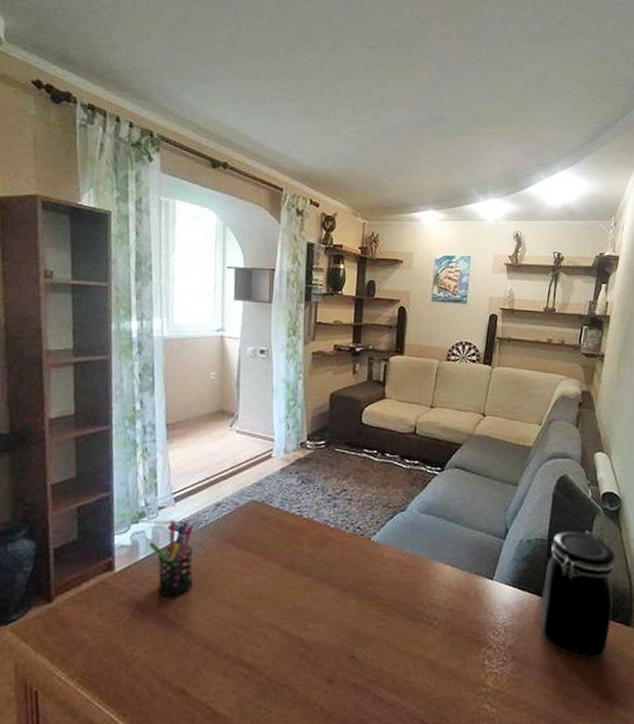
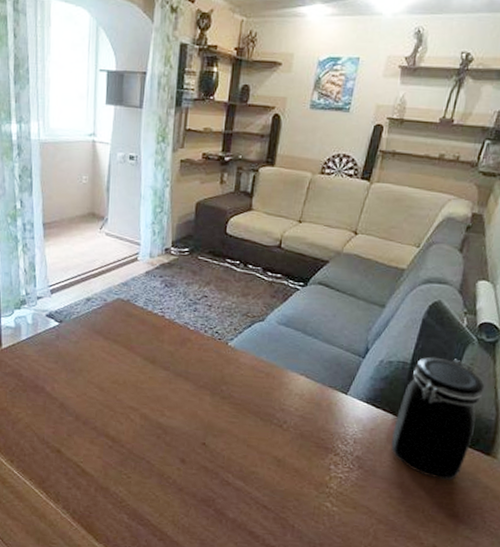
pen holder: present [149,520,194,597] -> none [29,309,67,374]

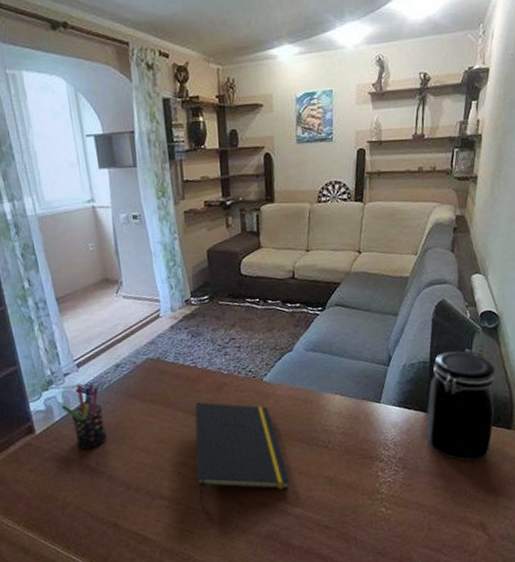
pen holder: none [29,309,67,374] -> present [61,384,107,450]
notepad: none [142,352,237,459] -> present [195,402,291,504]

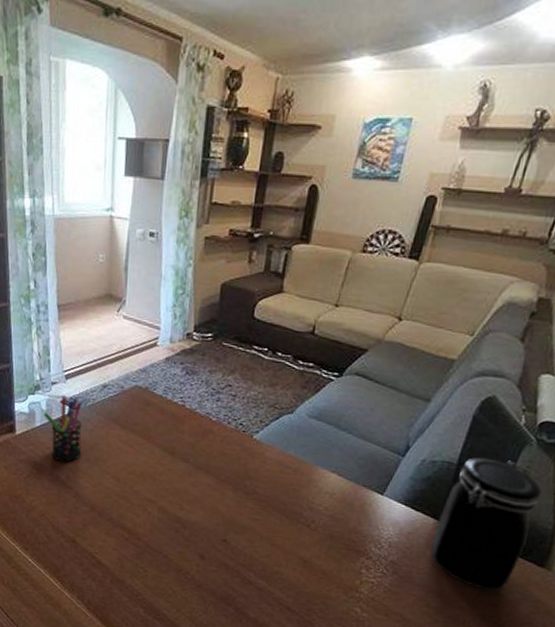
notepad: present [195,402,291,504] -> none [160,443,260,557]

